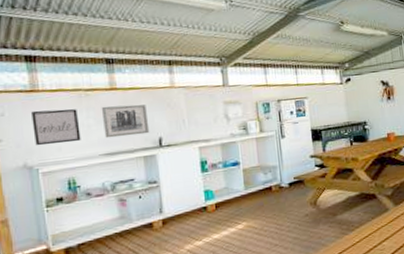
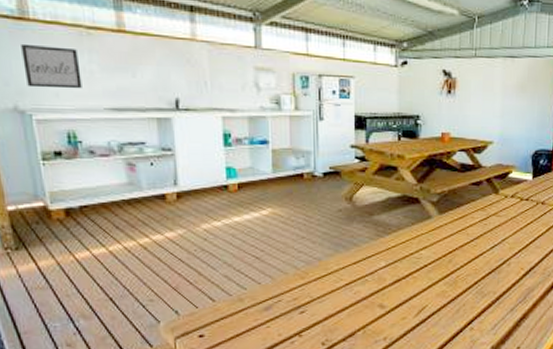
wall art: present [101,104,150,138] -> none [106,51,165,92]

